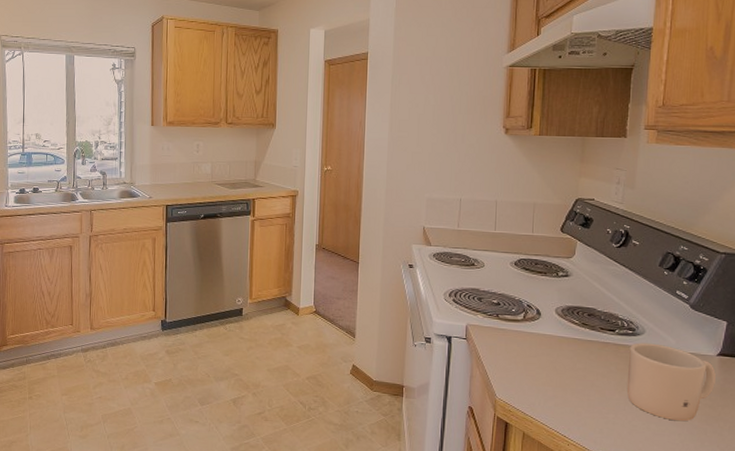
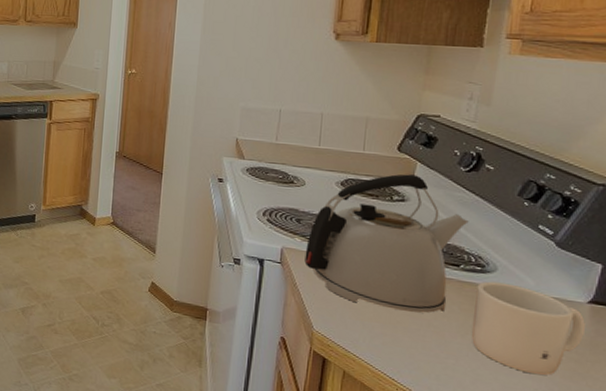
kettle: none [486,252,621,375] -> present [304,174,469,313]

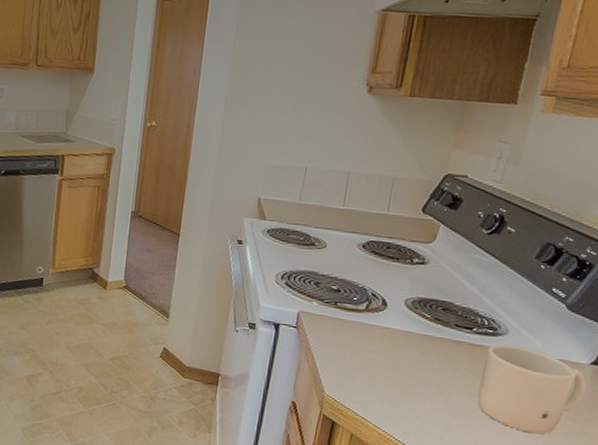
kettle: present [304,174,469,313] -> none [320,236,486,376]

